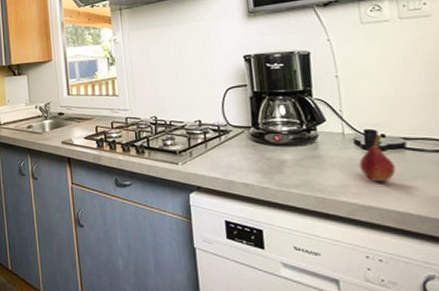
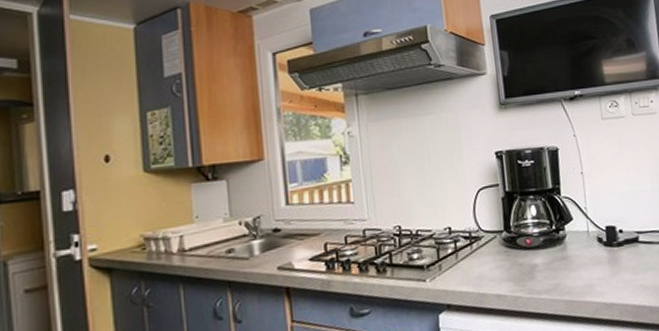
fruit: present [358,135,396,183] -> none [601,230,632,278]

